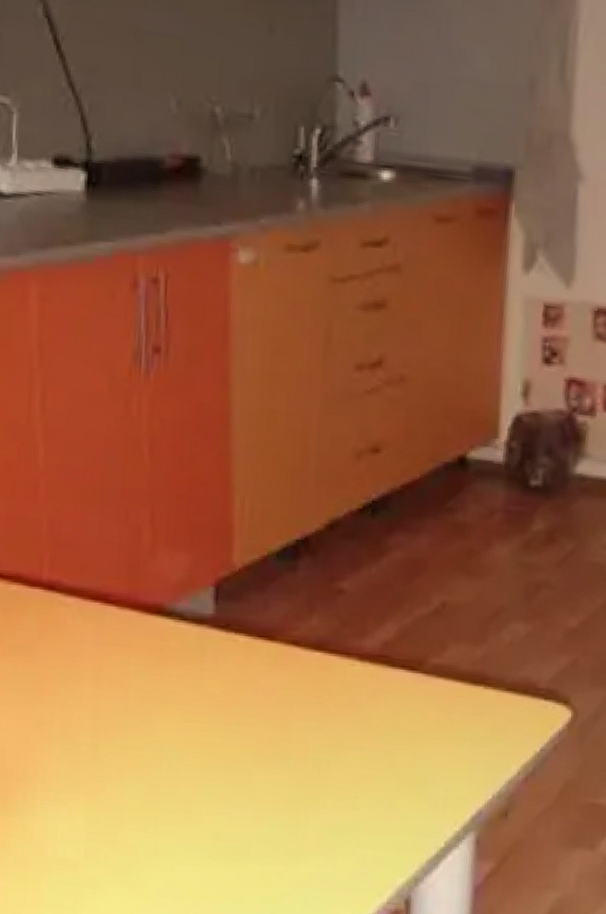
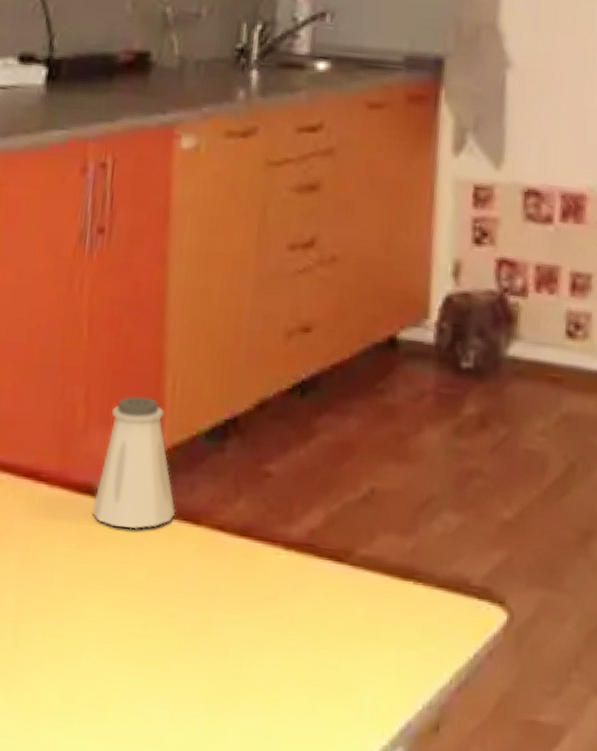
saltshaker: none [164,518,250,647] -> present [91,395,176,530]

